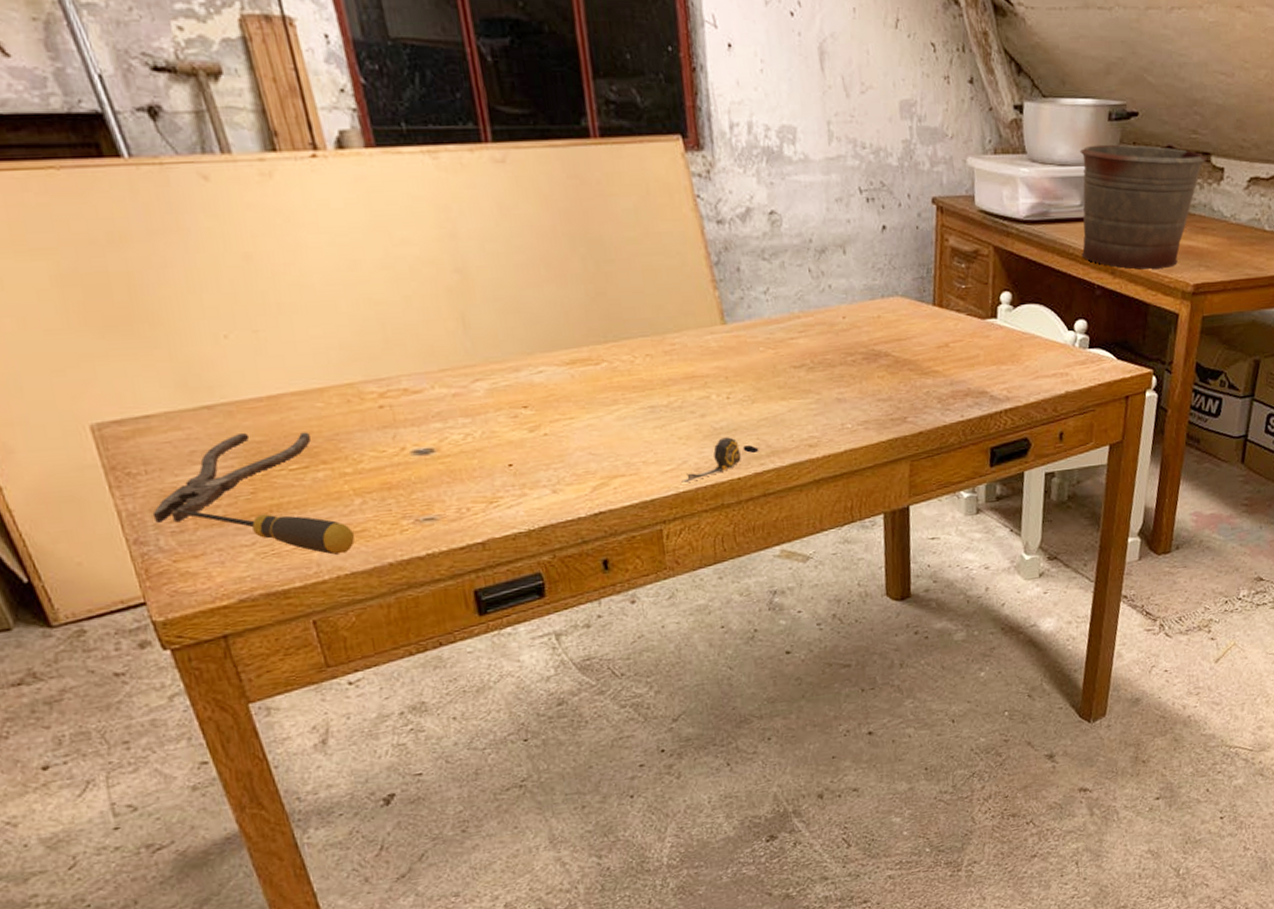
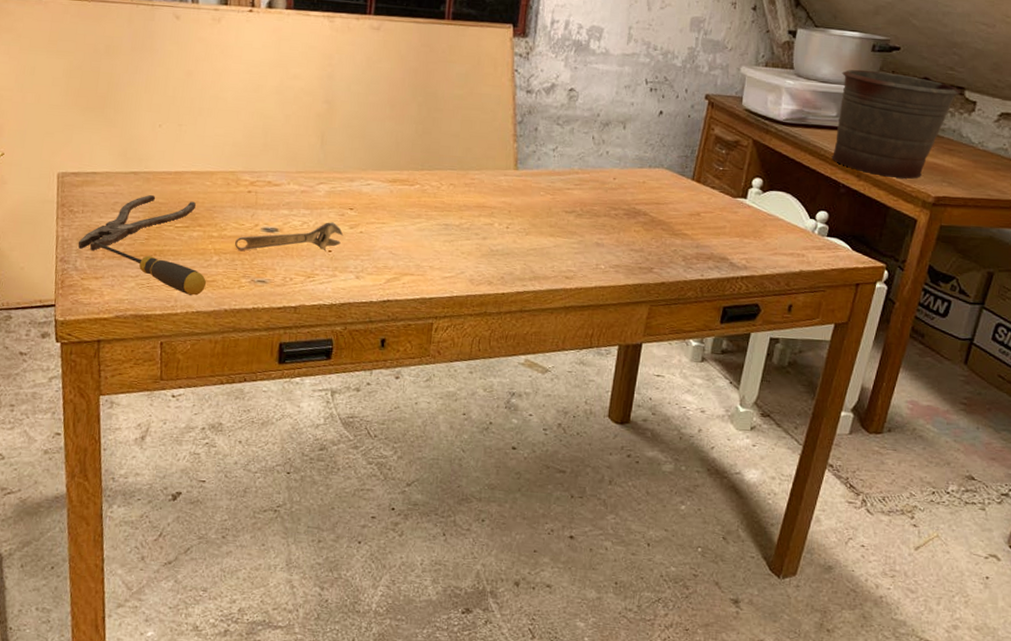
adjustable wrench: none [378,428,524,485] -> present [234,222,344,251]
tape measure: present [681,437,759,483] -> none [456,258,524,289]

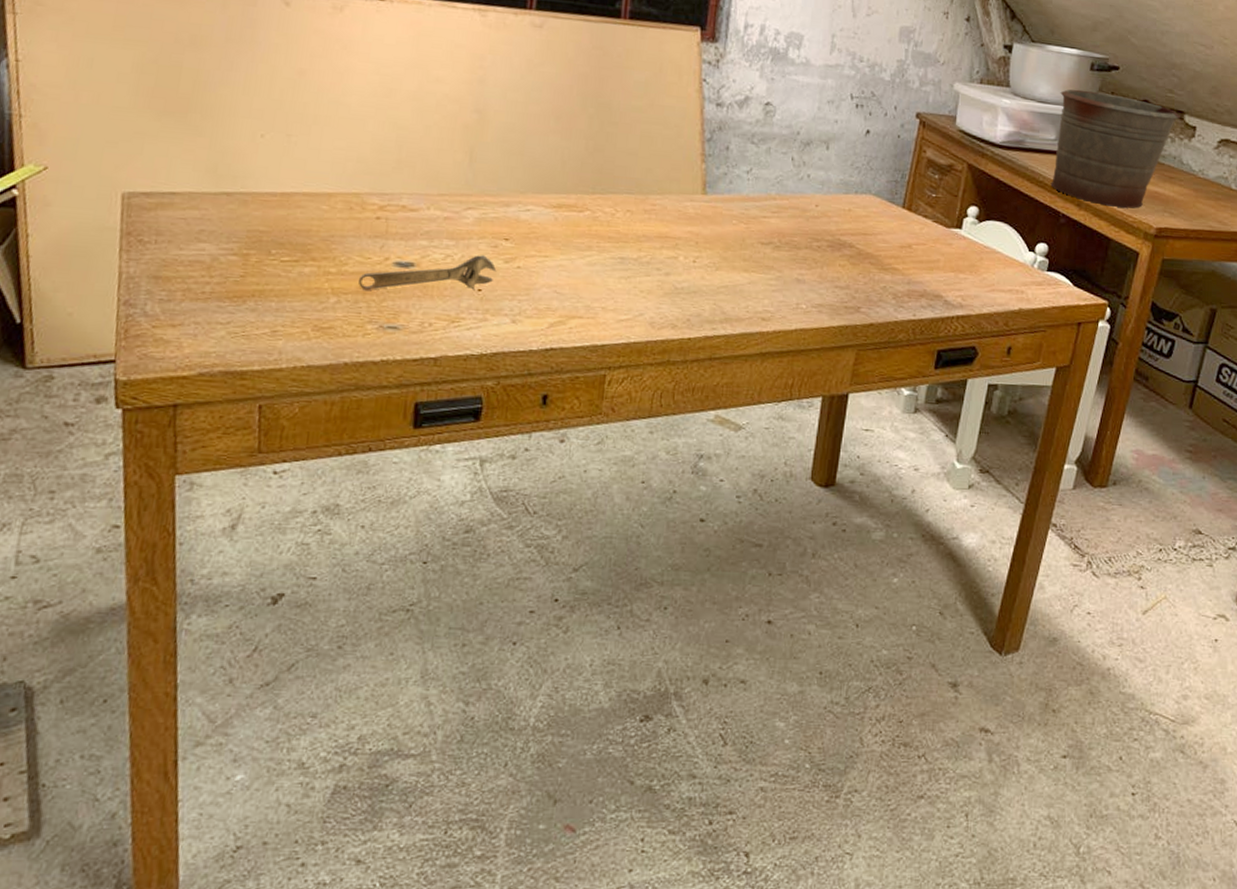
pliers: present [78,195,196,250] -> none [148,221,308,290]
screwdriver: present [90,240,207,296] -> none [165,278,322,346]

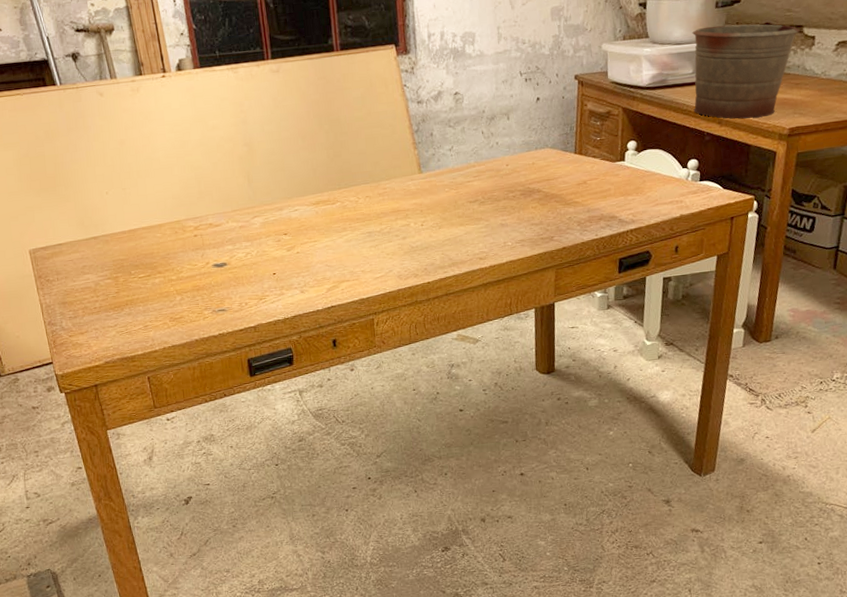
adjustable wrench: present [357,255,497,290] -> none [192,248,283,287]

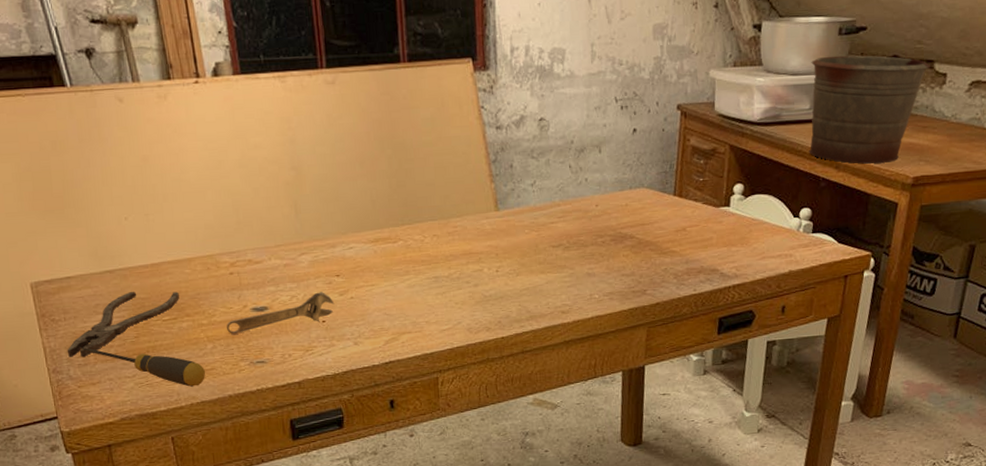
pliers: none [59,253,152,311] -> present [67,291,179,357]
screwdriver: none [69,302,176,333] -> present [79,347,206,387]
adjustable wrench: none [192,248,283,287] -> present [226,292,335,334]

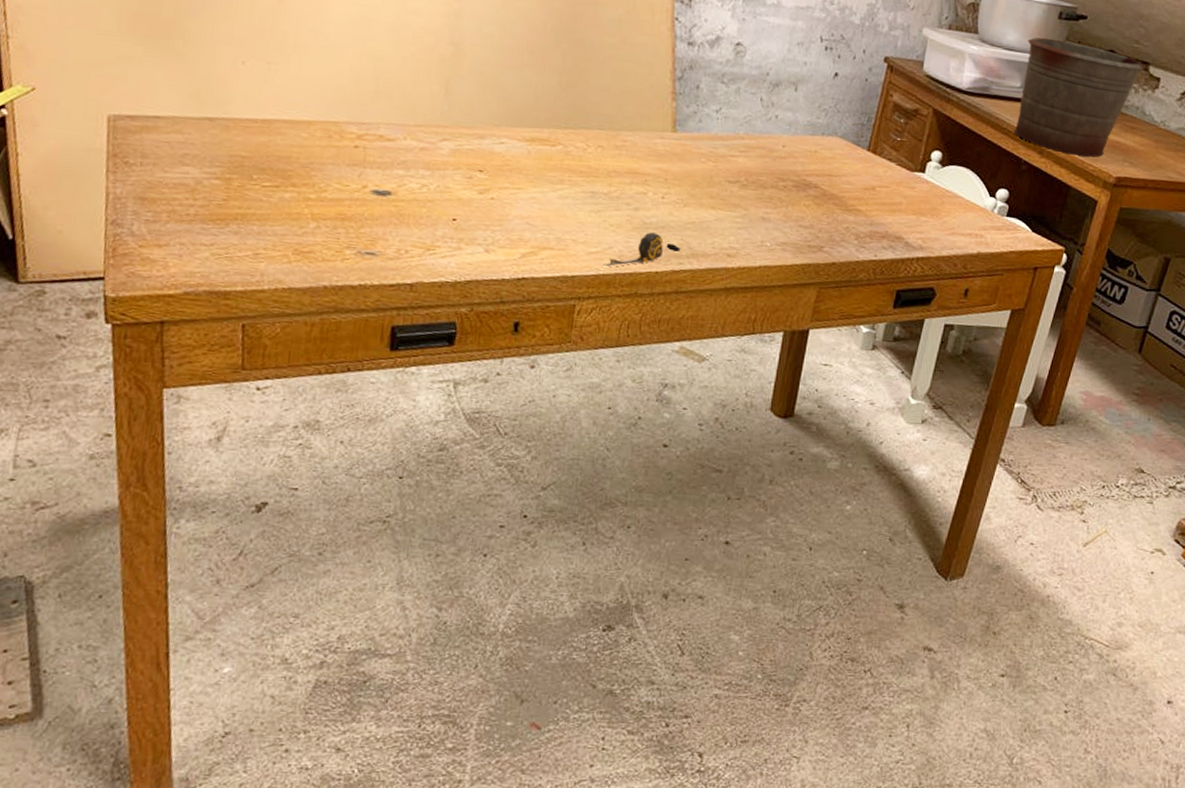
pliers: present [67,291,179,357] -> none [134,146,288,212]
screwdriver: present [79,347,206,387] -> none [151,199,302,269]
adjustable wrench: present [226,292,335,334] -> none [336,185,471,218]
tape measure: none [456,303,520,340] -> present [603,232,681,267]

